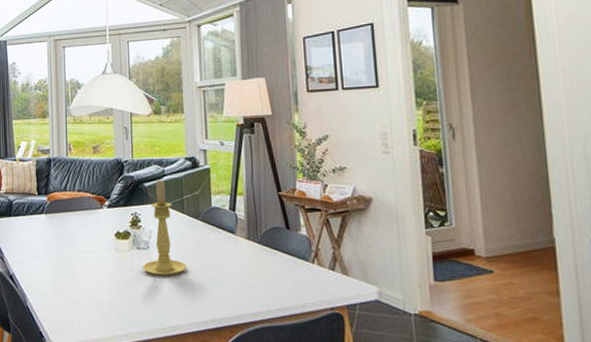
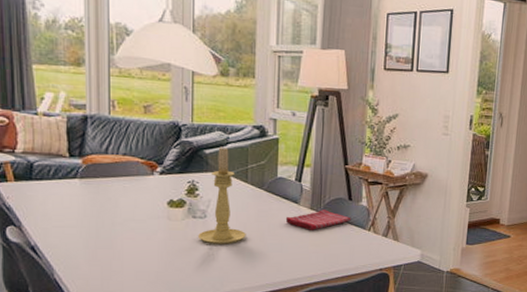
dish towel: none [223,240,292,262] -> present [285,209,351,230]

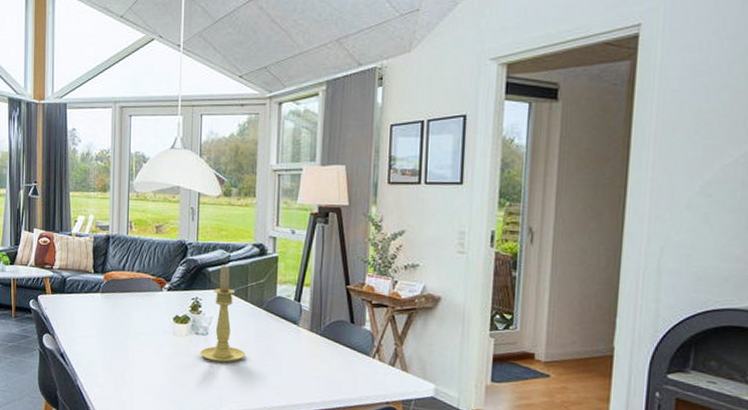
dish towel: present [285,209,351,230] -> none [284,332,354,354]

